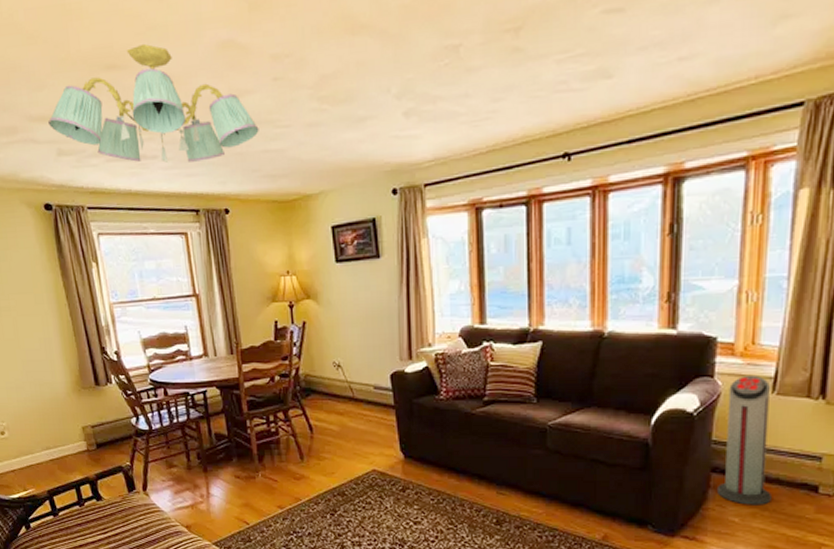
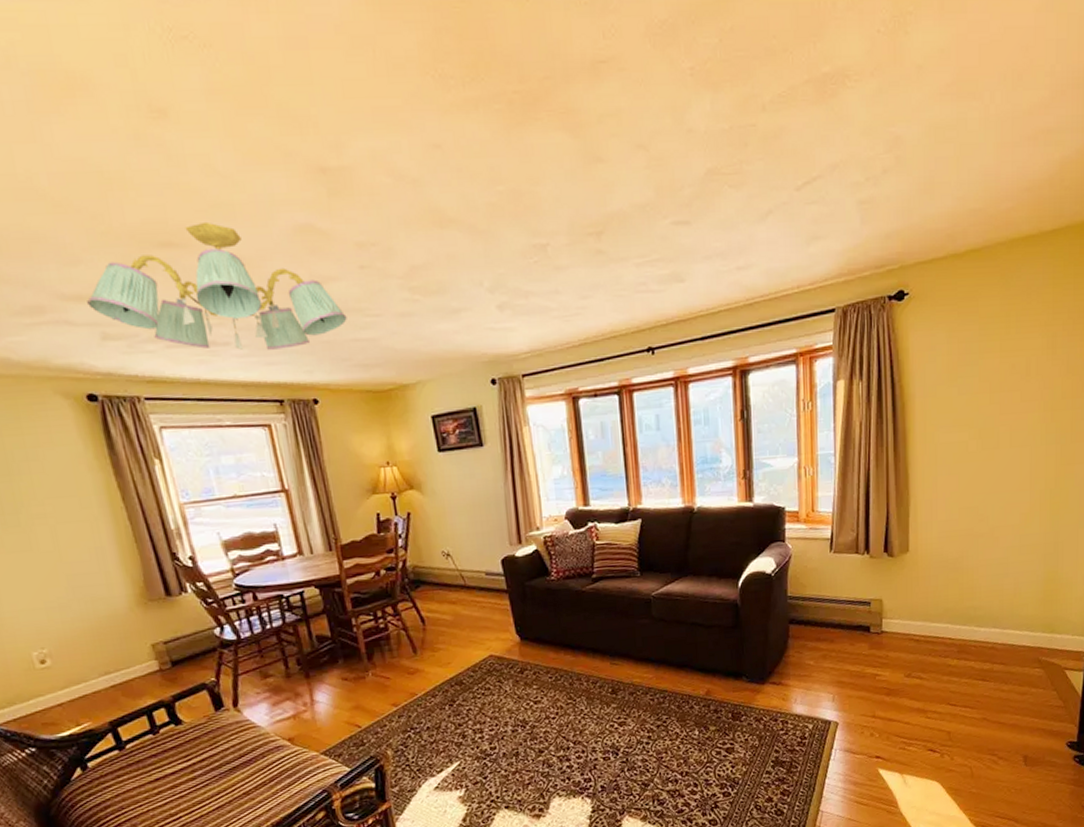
air purifier: present [716,376,771,505] -> none [794,538,836,649]

